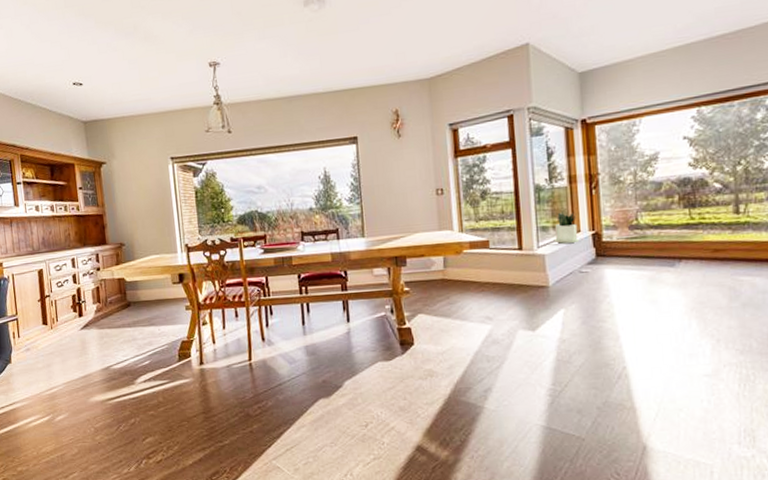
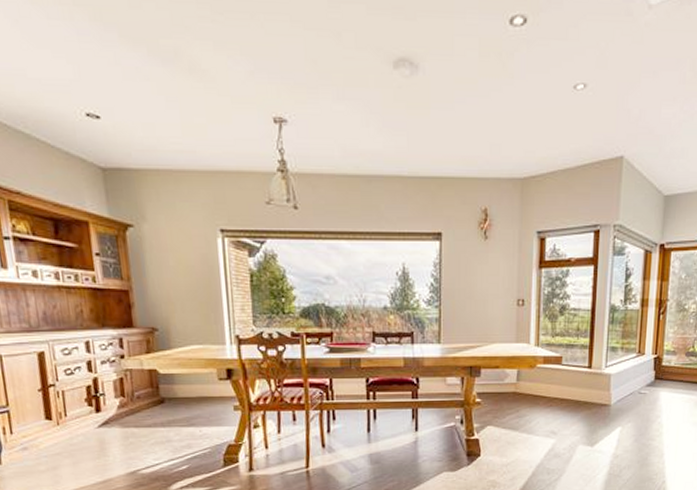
planter: present [553,212,580,244] -> none [620,334,644,366]

